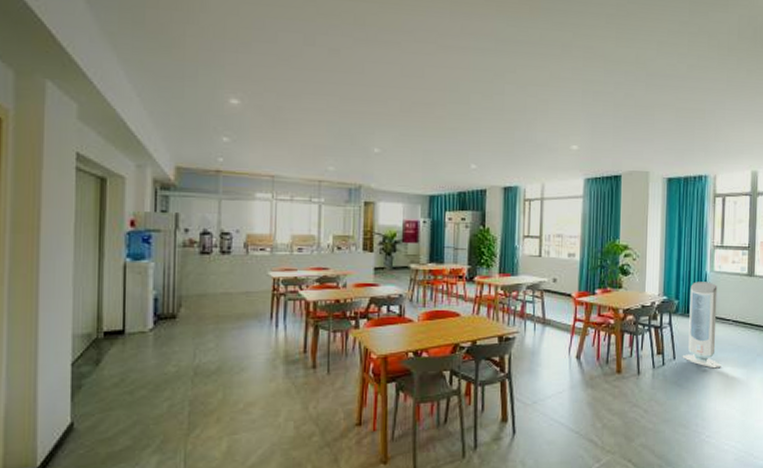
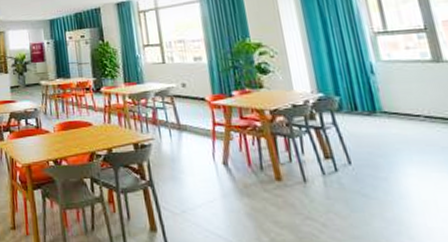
air purifier: present [682,282,721,369] -> none [352,73,422,175]

